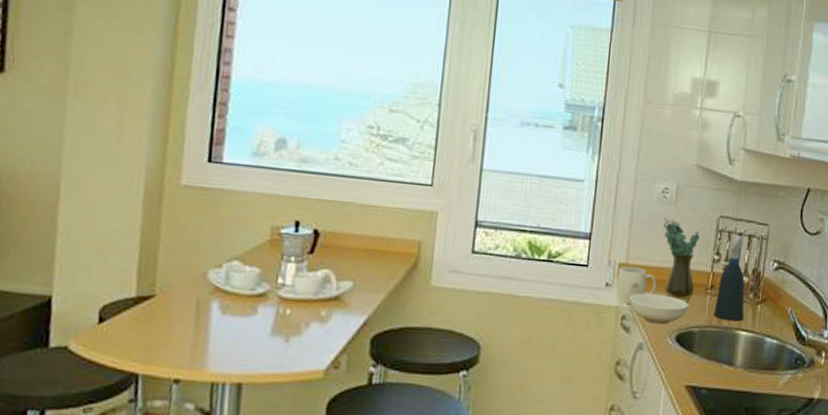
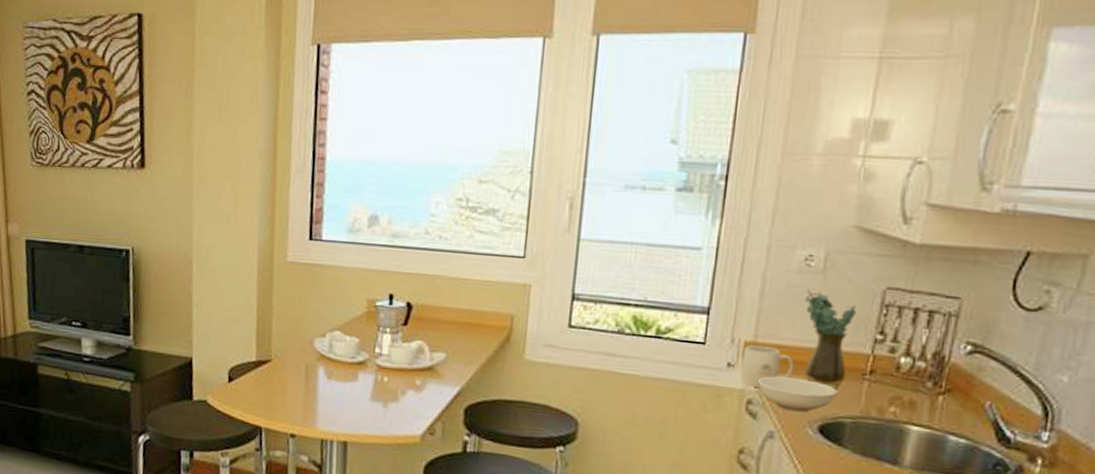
spray bottle: present [714,236,745,322] -> none [872,311,921,414]

